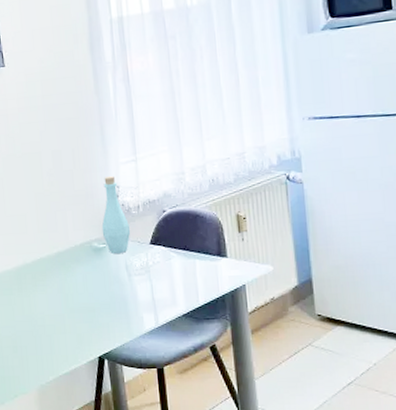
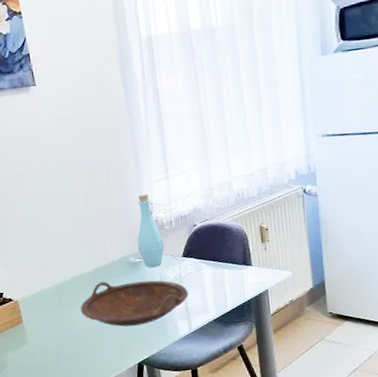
bowl: none [40,266,156,316] -> present [80,280,188,327]

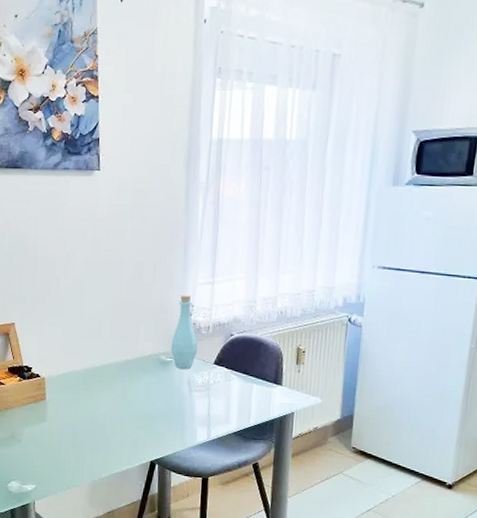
bowl: present [80,280,188,327] -> none [104,374,213,424]

